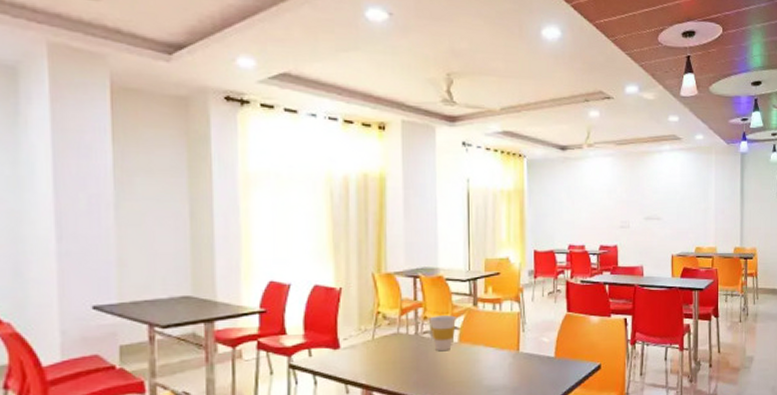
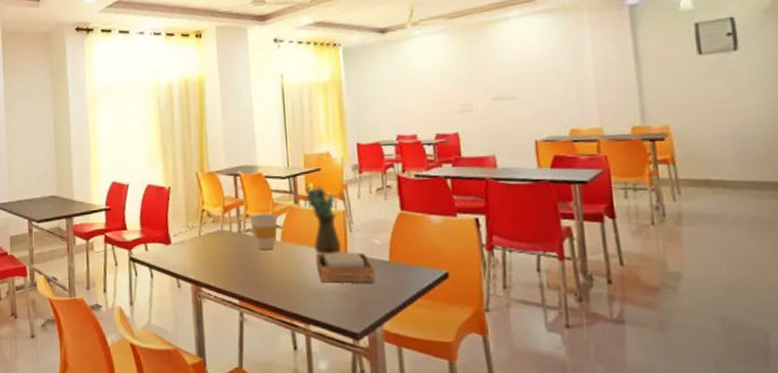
vase: none [483,287,514,353] -> present [305,184,341,254]
napkin holder: none [490,350,542,380] -> present [315,252,375,283]

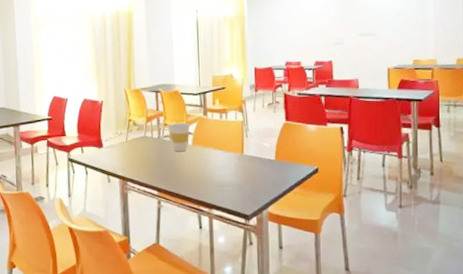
vase: present [305,184,341,254] -> none [212,99,239,155]
napkin holder: present [315,252,375,283] -> none [218,153,264,177]

